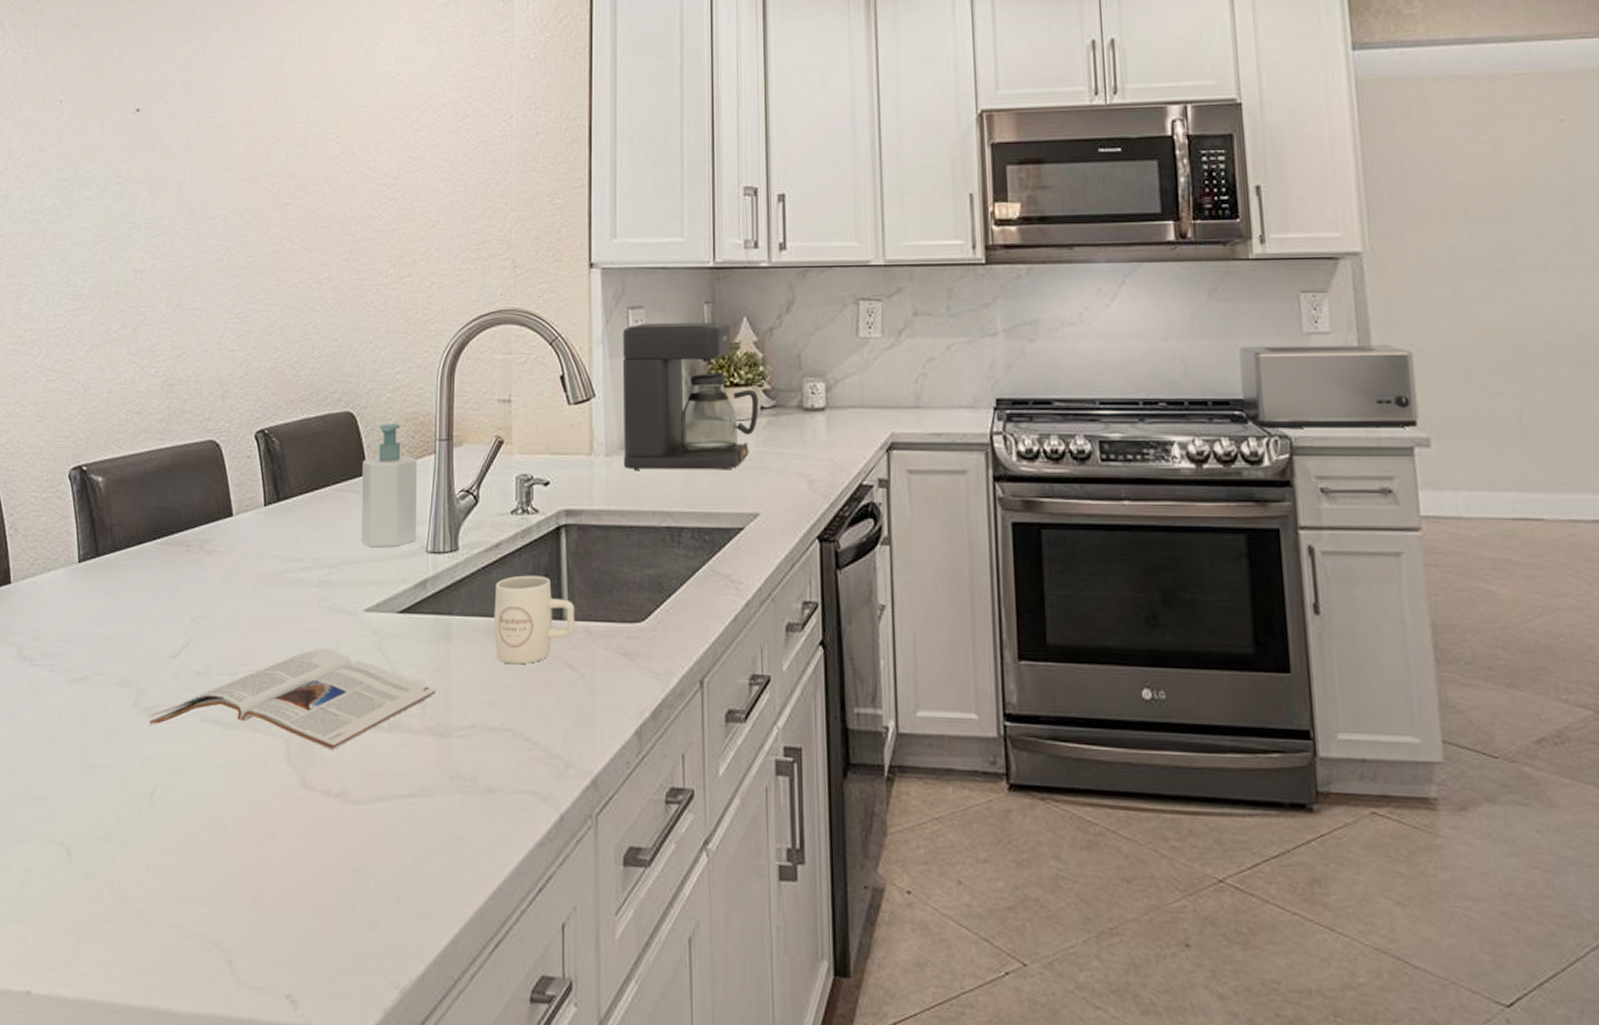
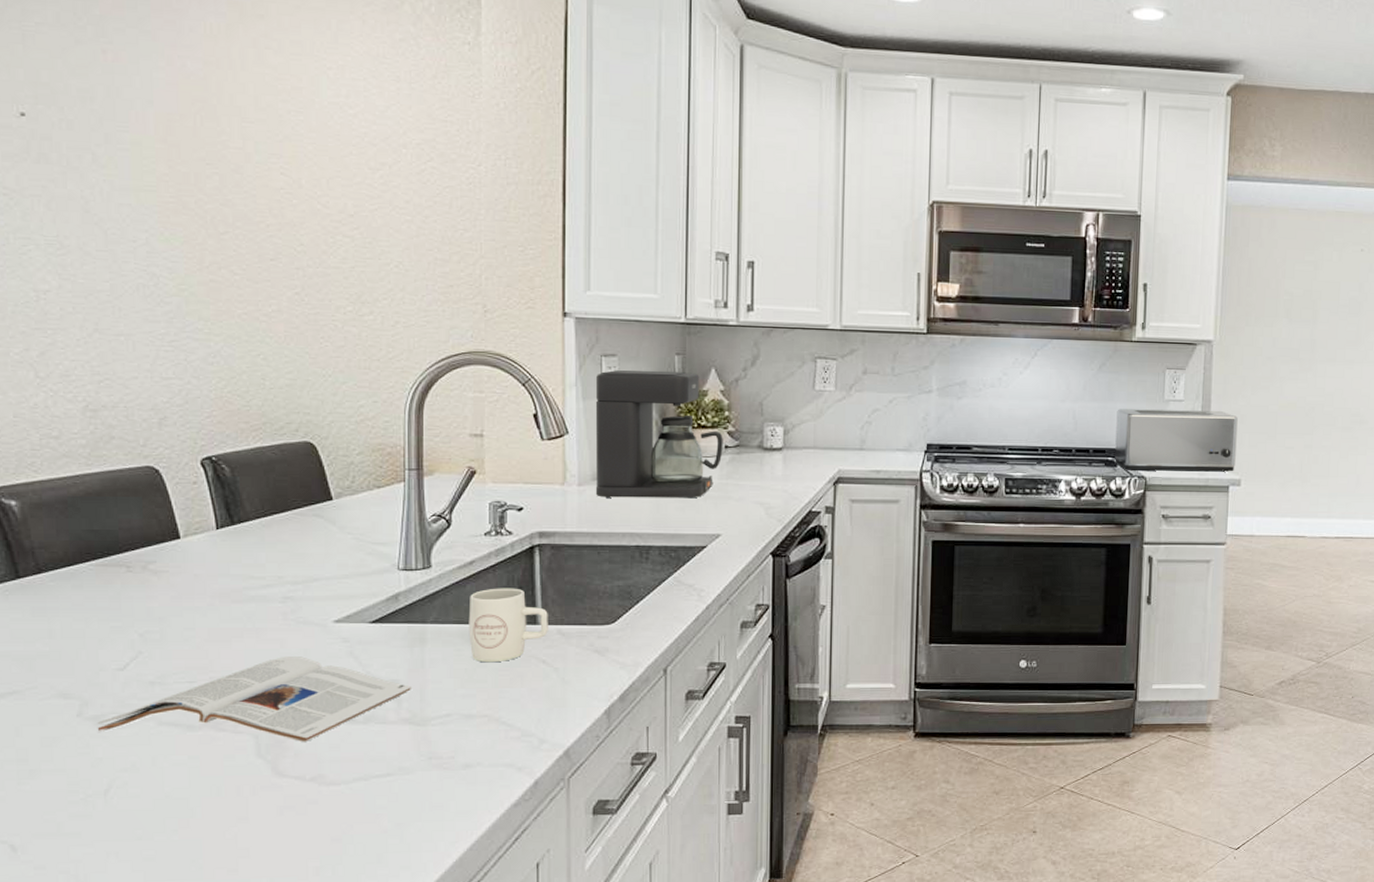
soap bottle: present [361,424,417,548] -> none [325,454,388,566]

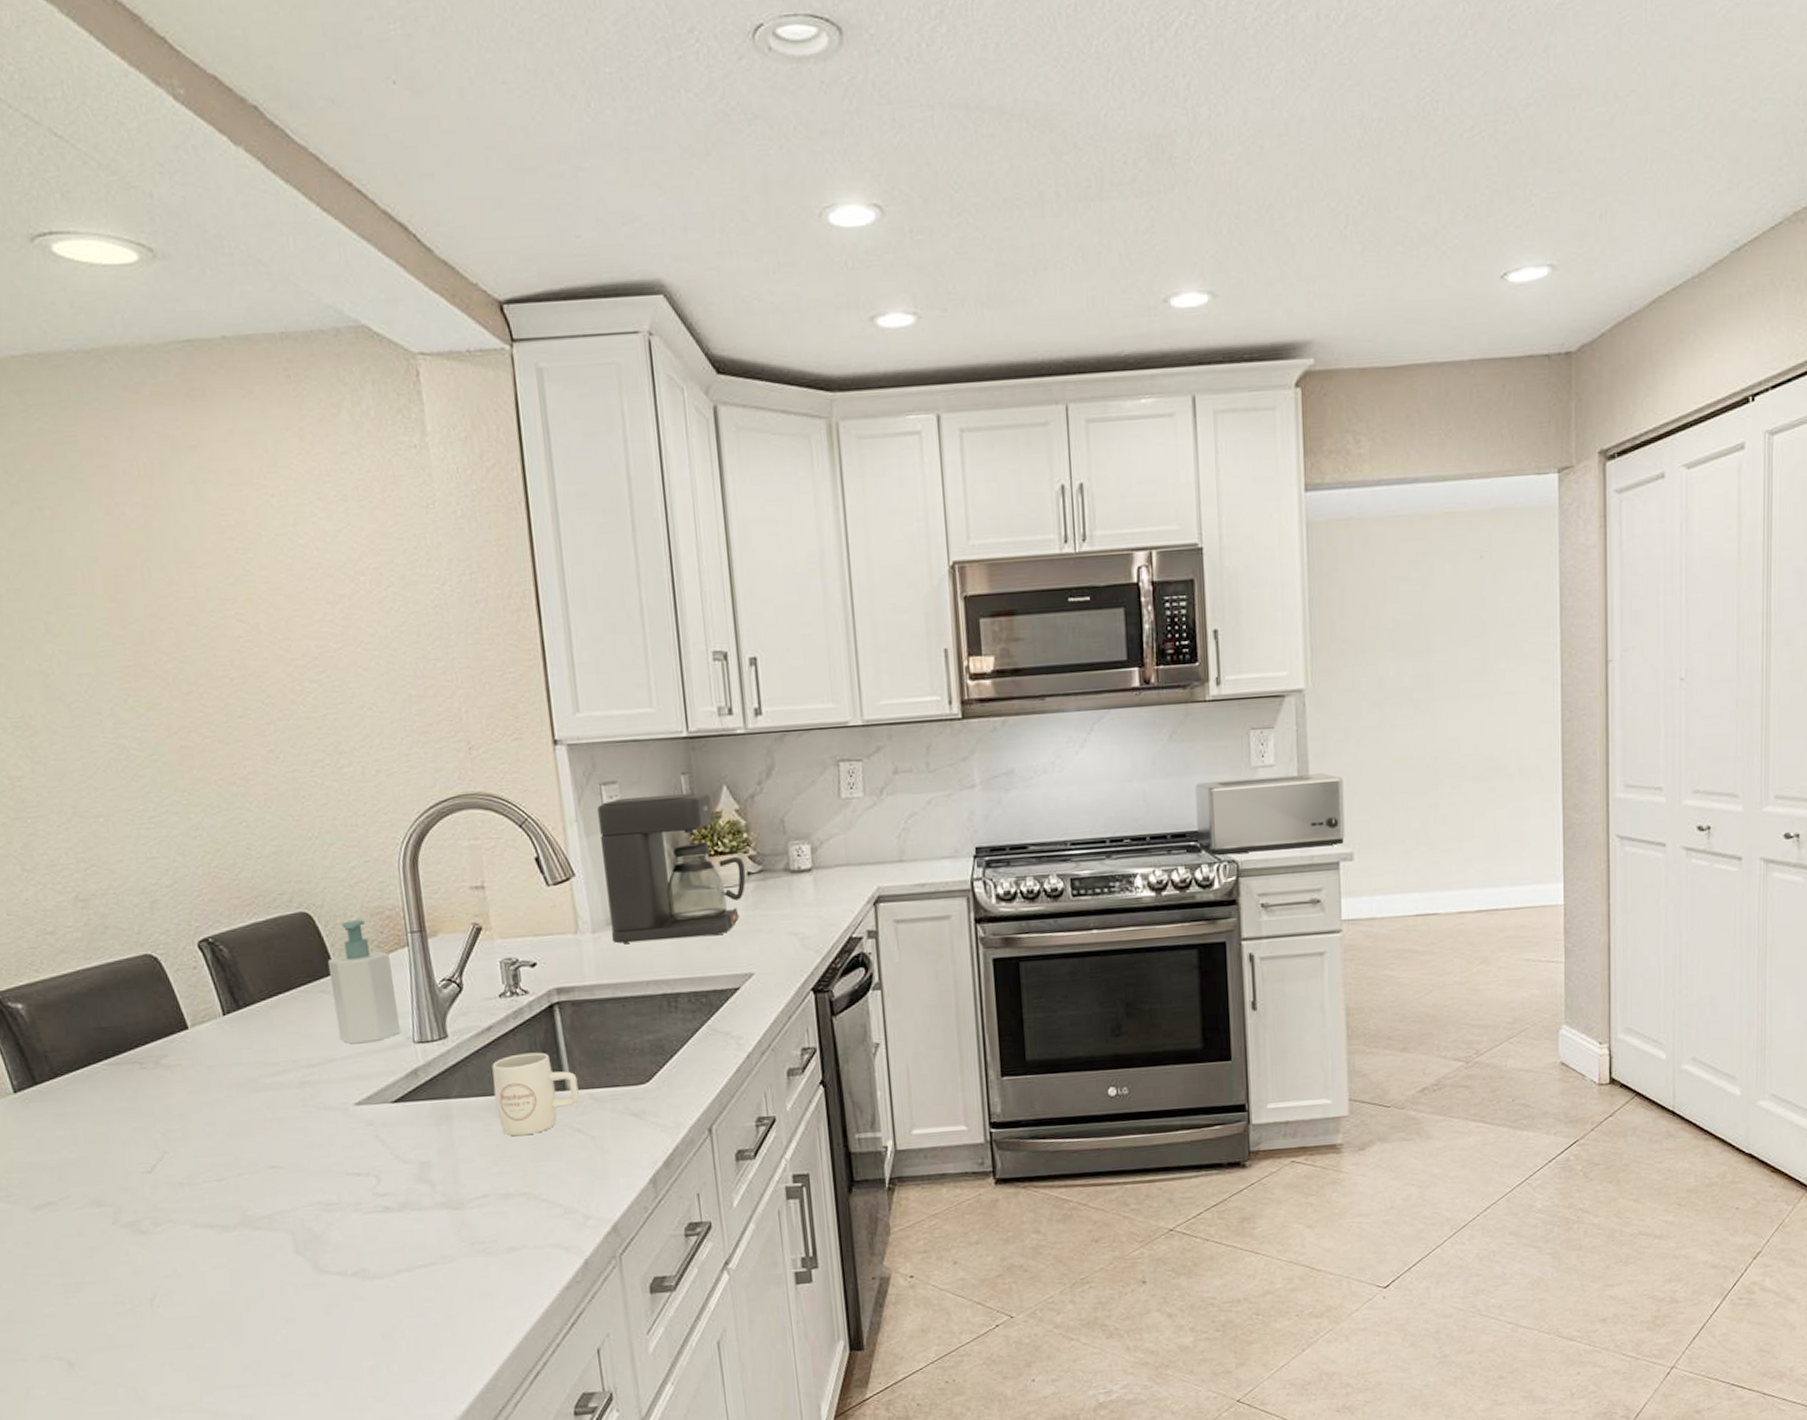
magazine: present [97,656,411,743] -> none [134,1144,444,1240]
soap bottle: none [325,454,388,566] -> present [327,920,401,1045]

